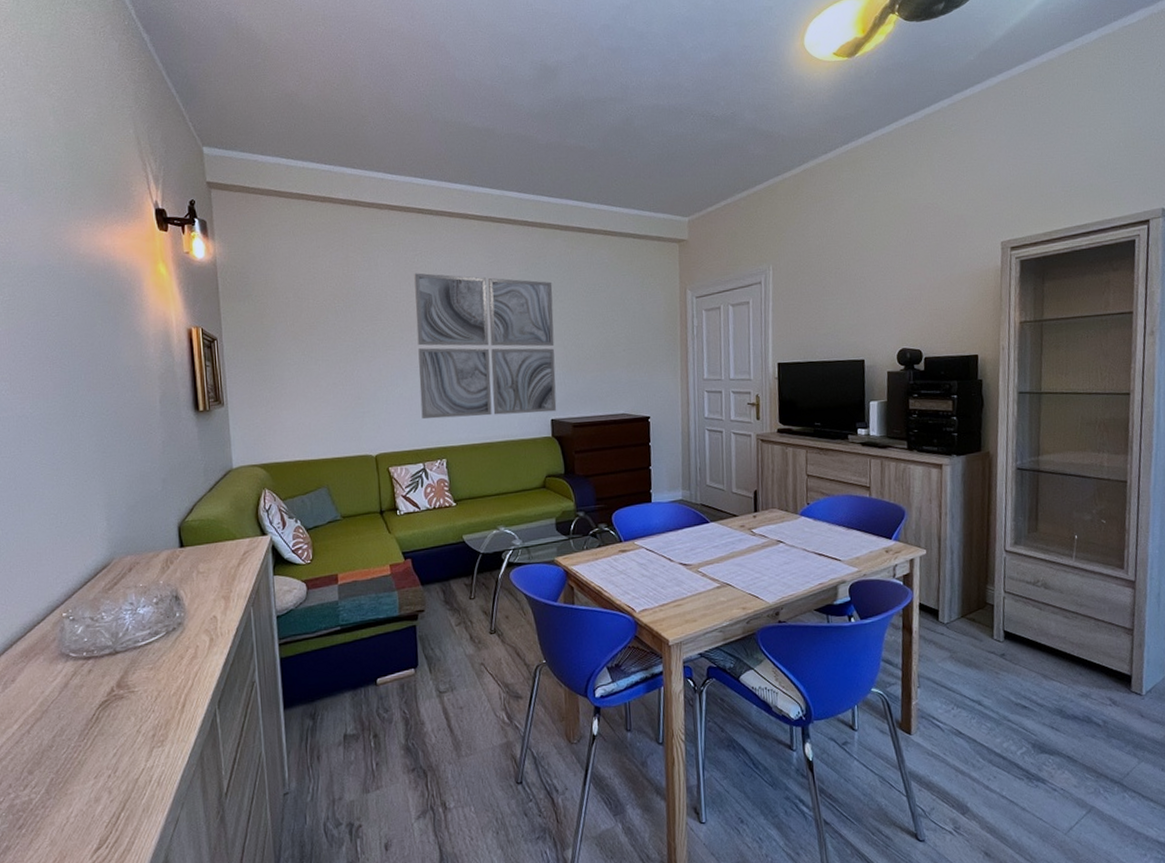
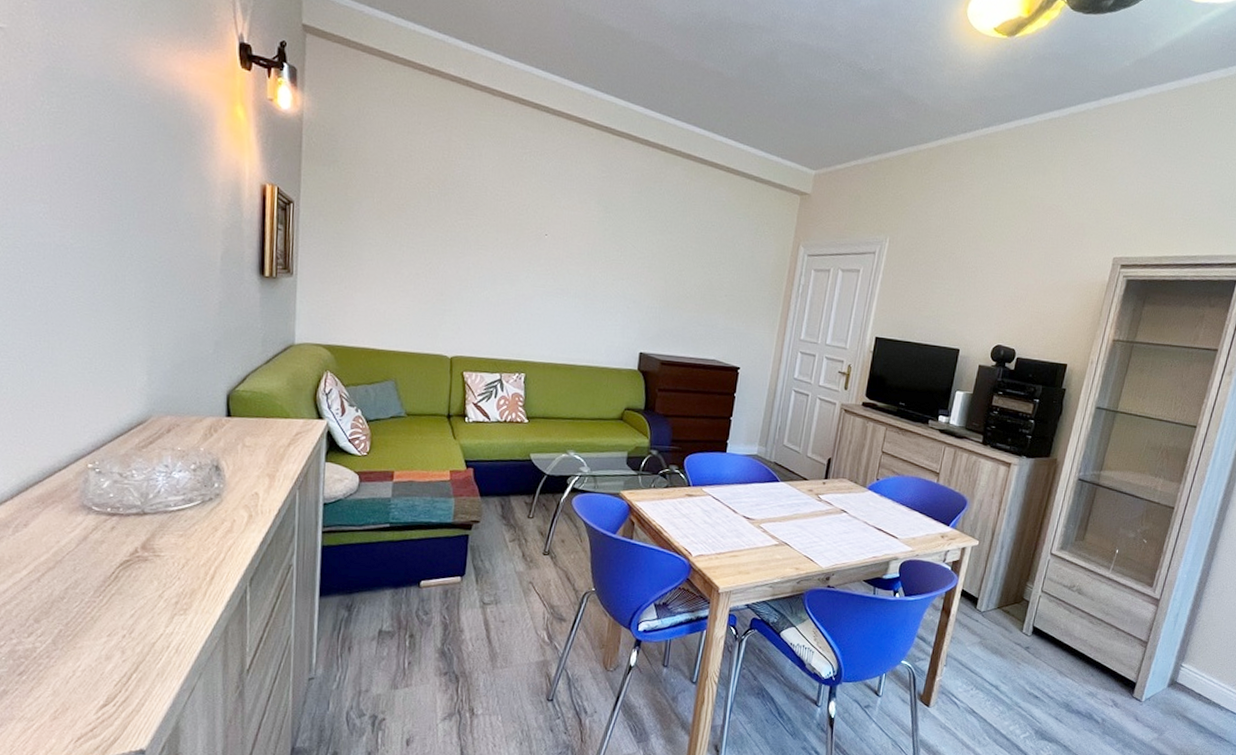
wall art: present [414,273,557,419] -> none [505,172,664,345]

